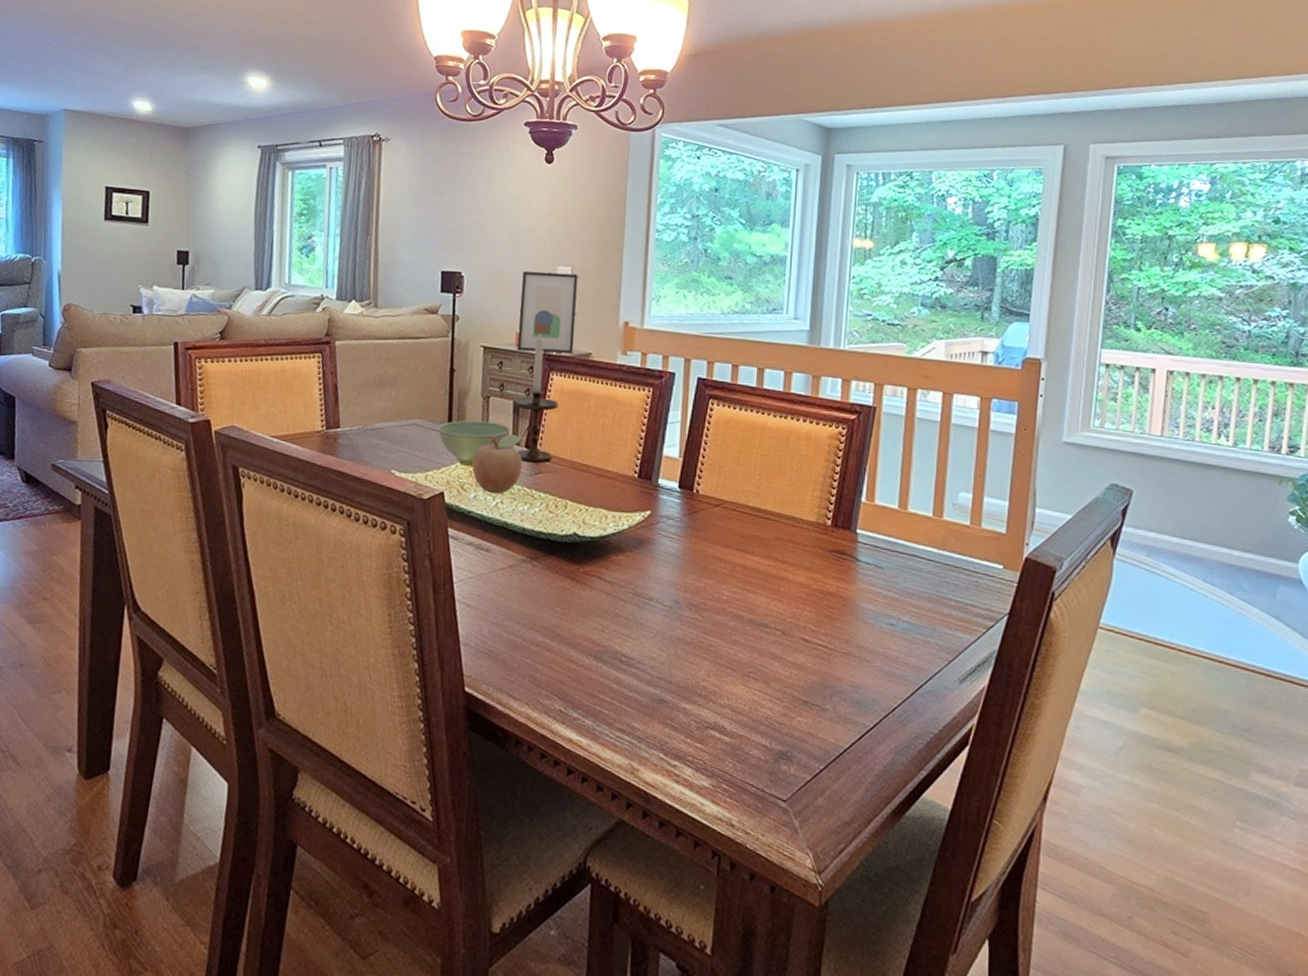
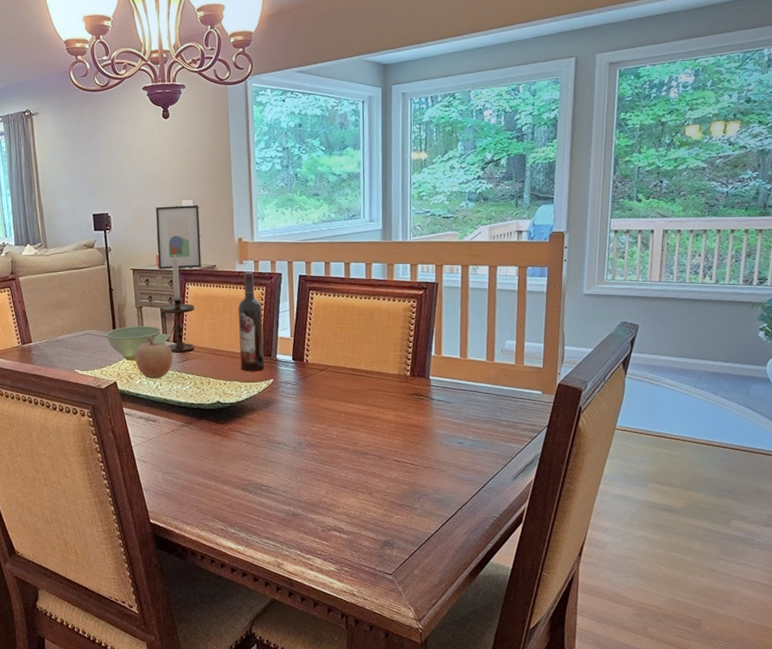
wine bottle: none [609,367,646,499] -> present [238,272,264,372]

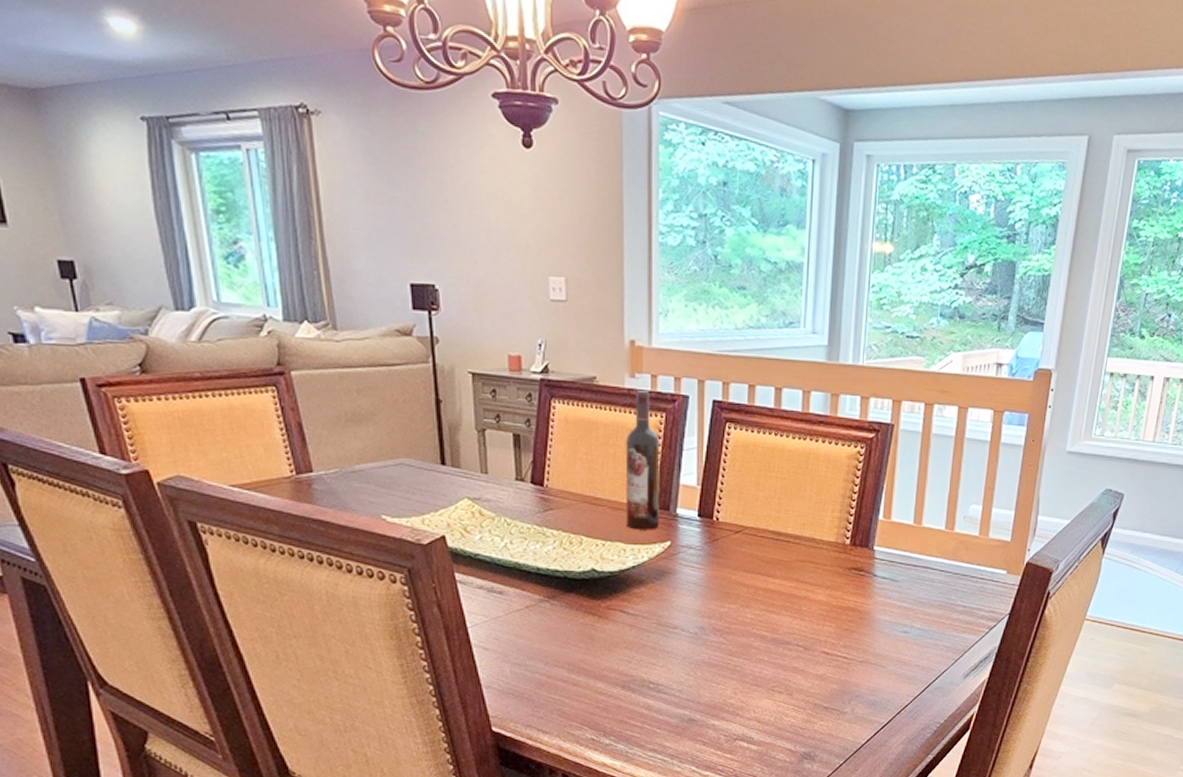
bowl: present [105,326,161,362] -> none [428,456,513,508]
fruit: present [134,333,173,379] -> none [473,469,530,535]
picture frame: present [156,204,201,270] -> none [509,282,575,380]
candlestick: present [161,244,195,353] -> none [514,341,563,499]

